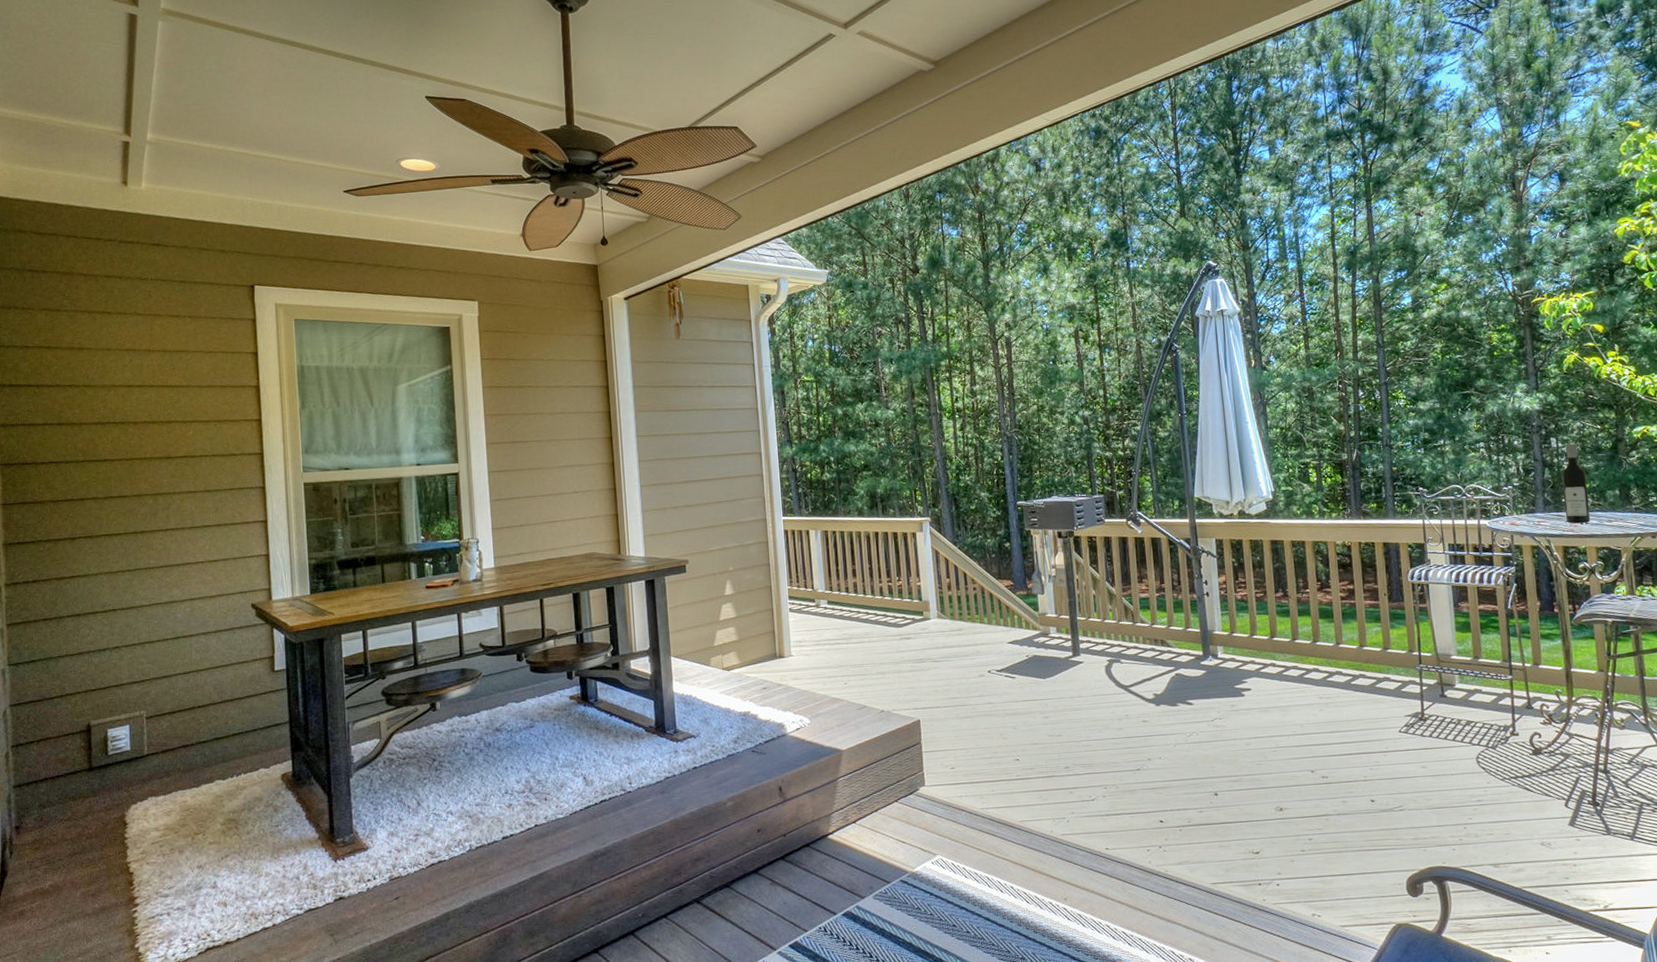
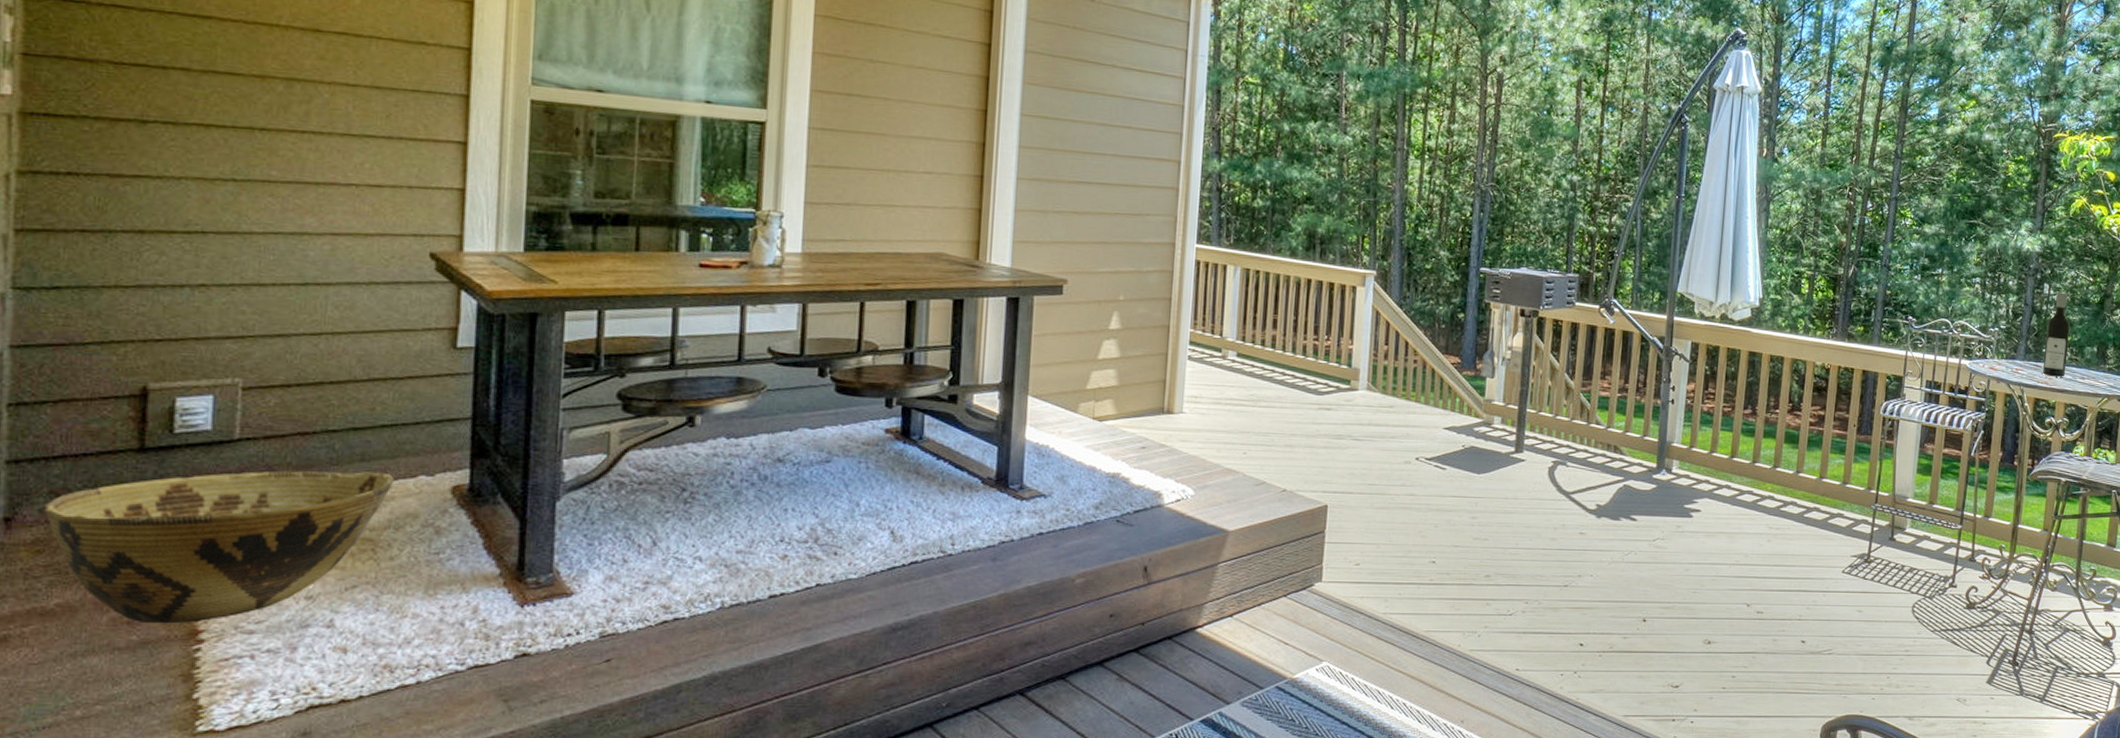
woven basket: none [38,769,245,895] -> present [45,470,395,624]

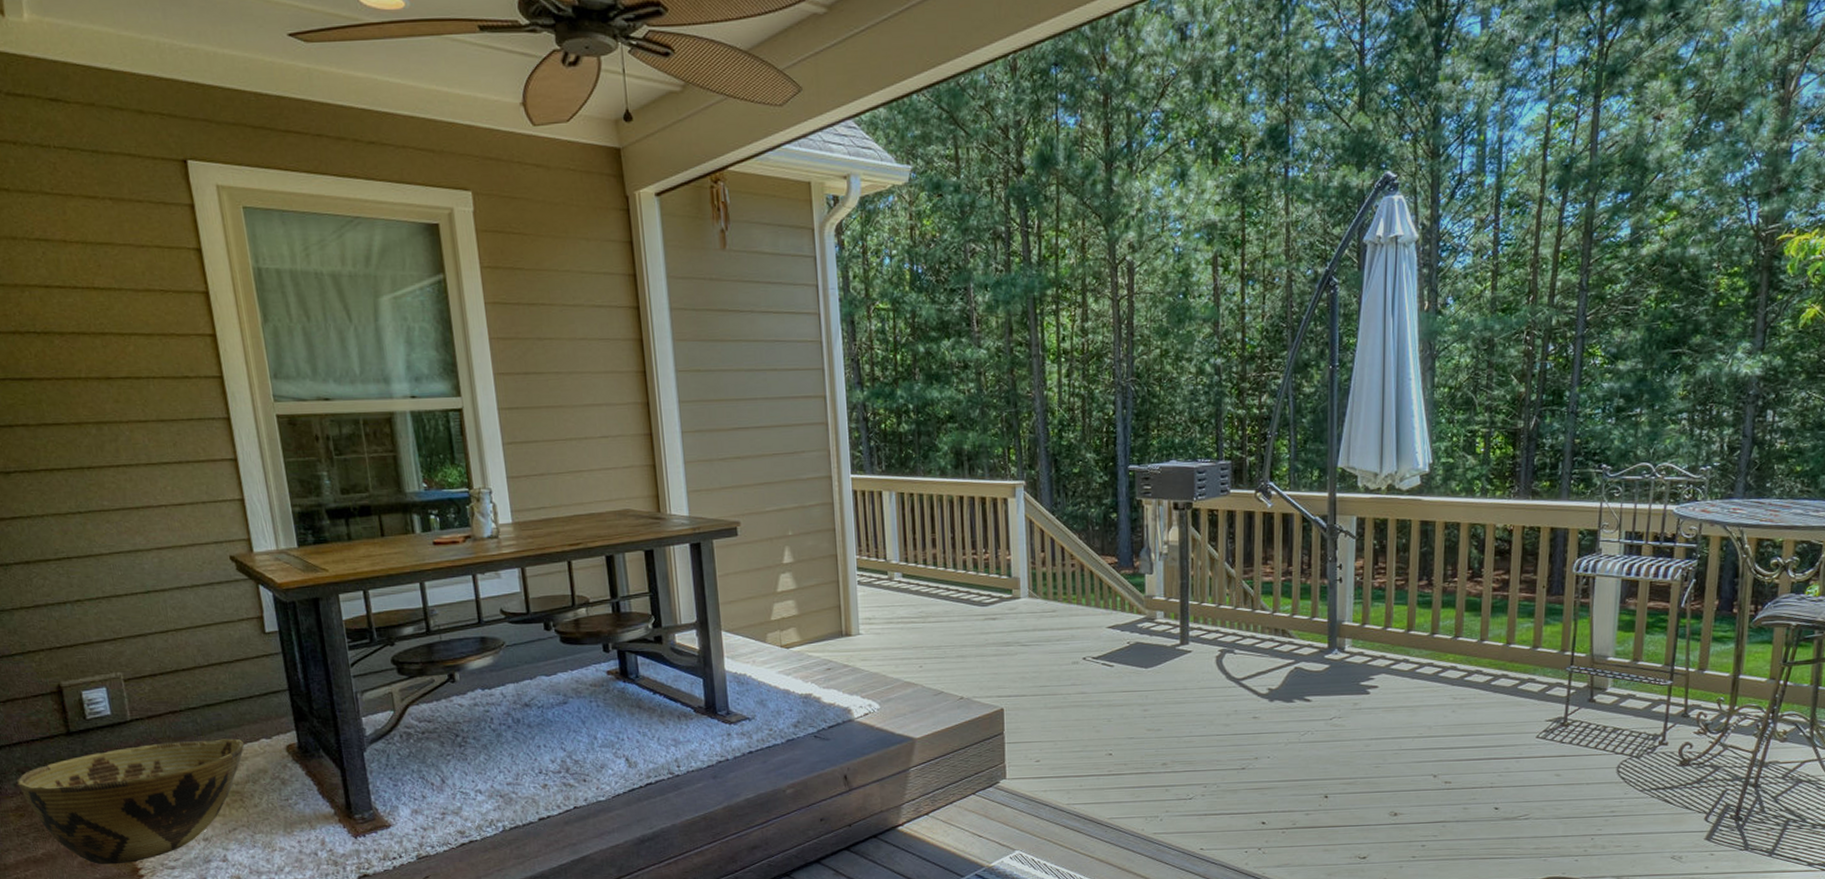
bottle: present [2042,291,2070,377] -> none [1766,416,1800,513]

